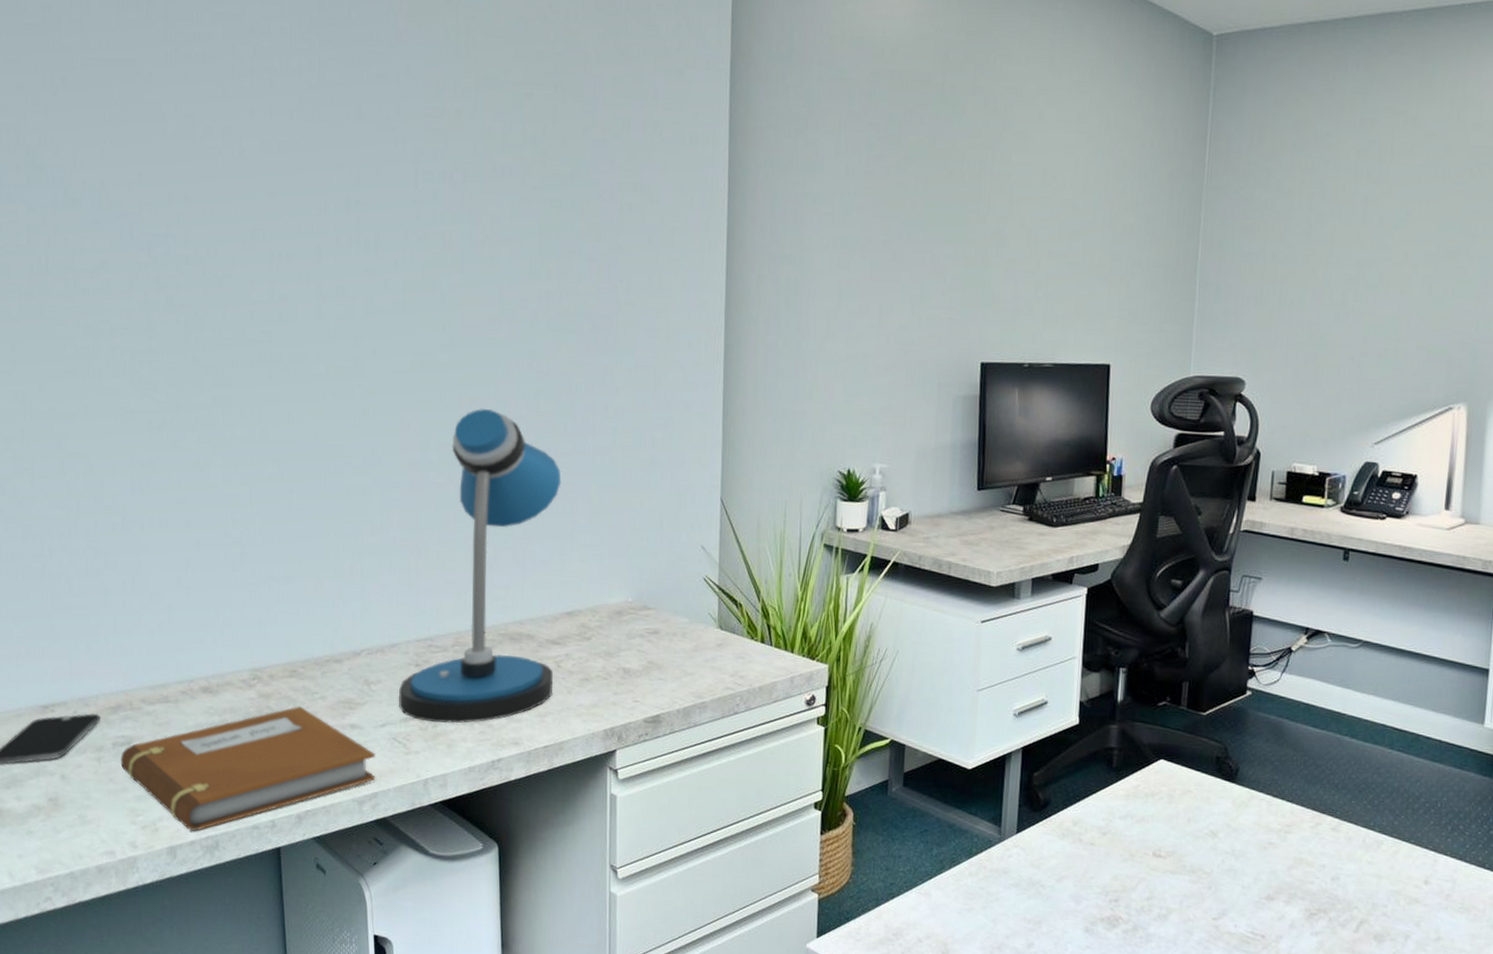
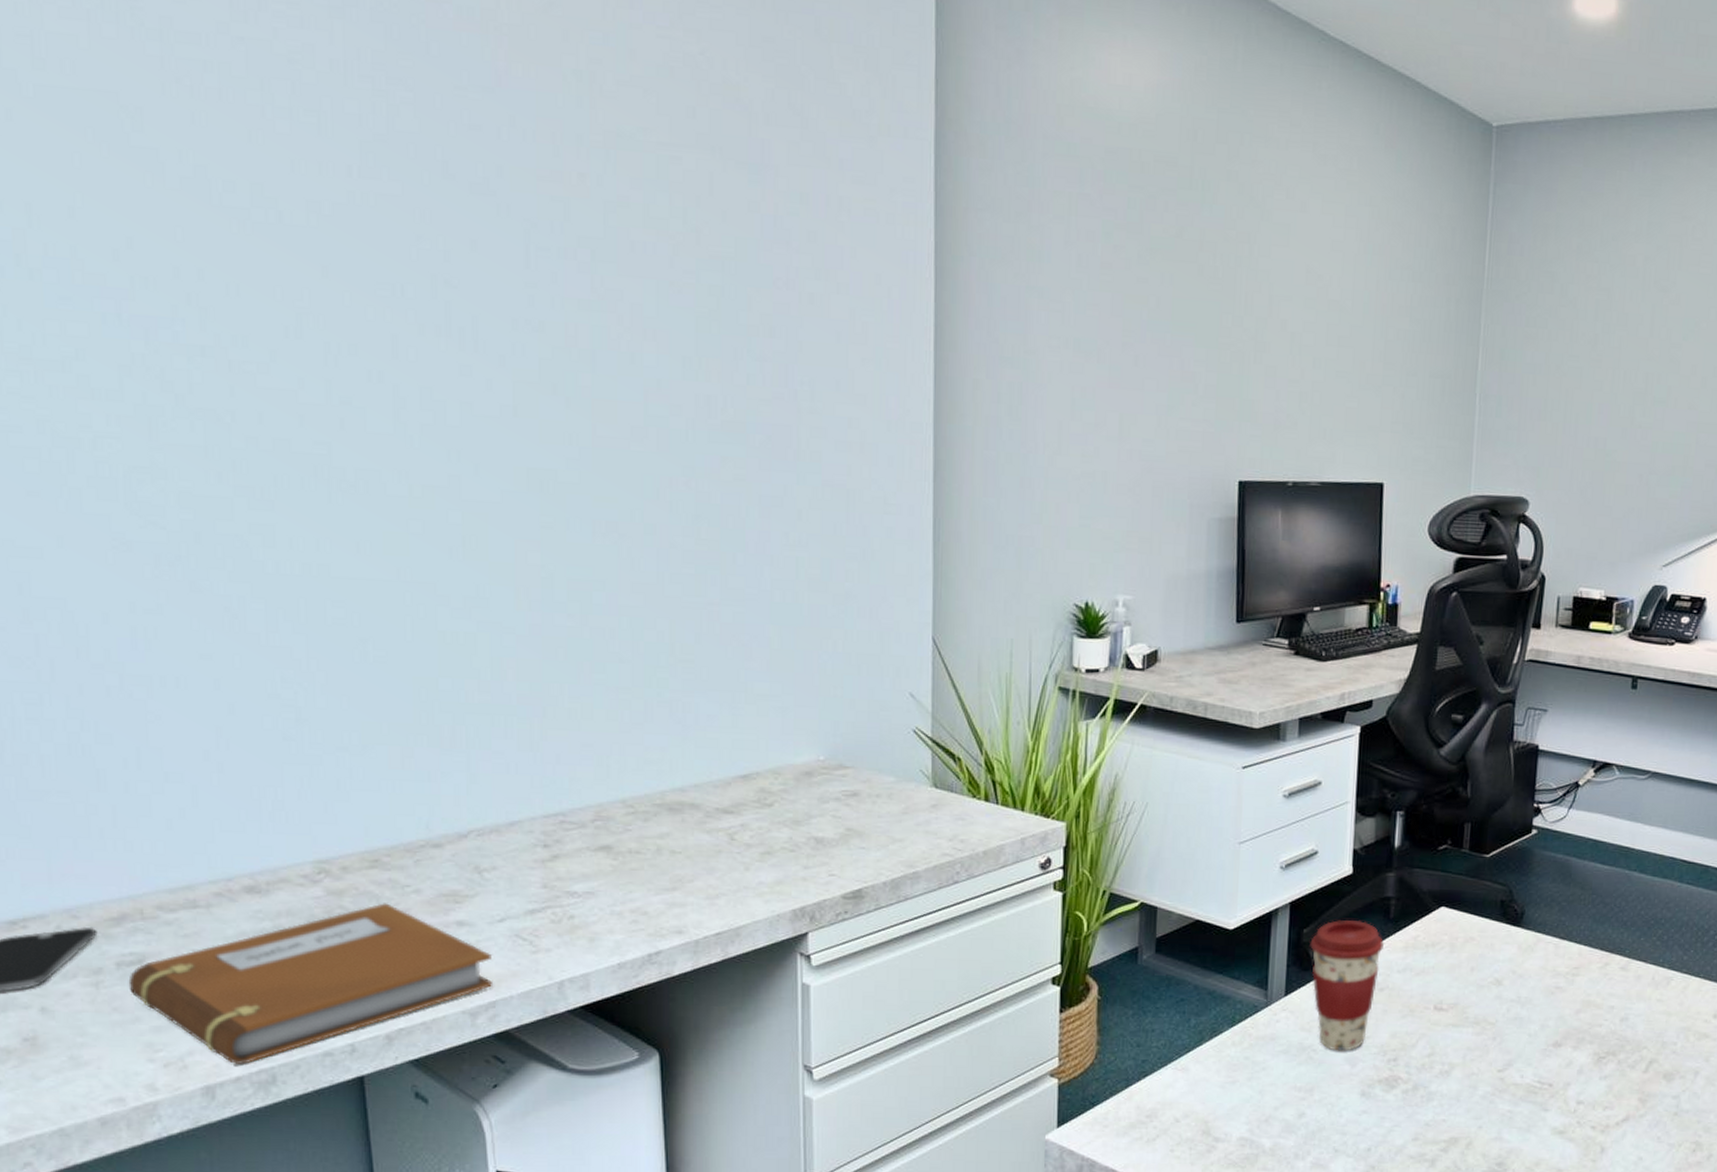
desk lamp: present [399,409,561,724] -> none [522,536,731,914]
coffee cup: none [1039,766,1108,889] -> present [1310,920,1385,1051]

